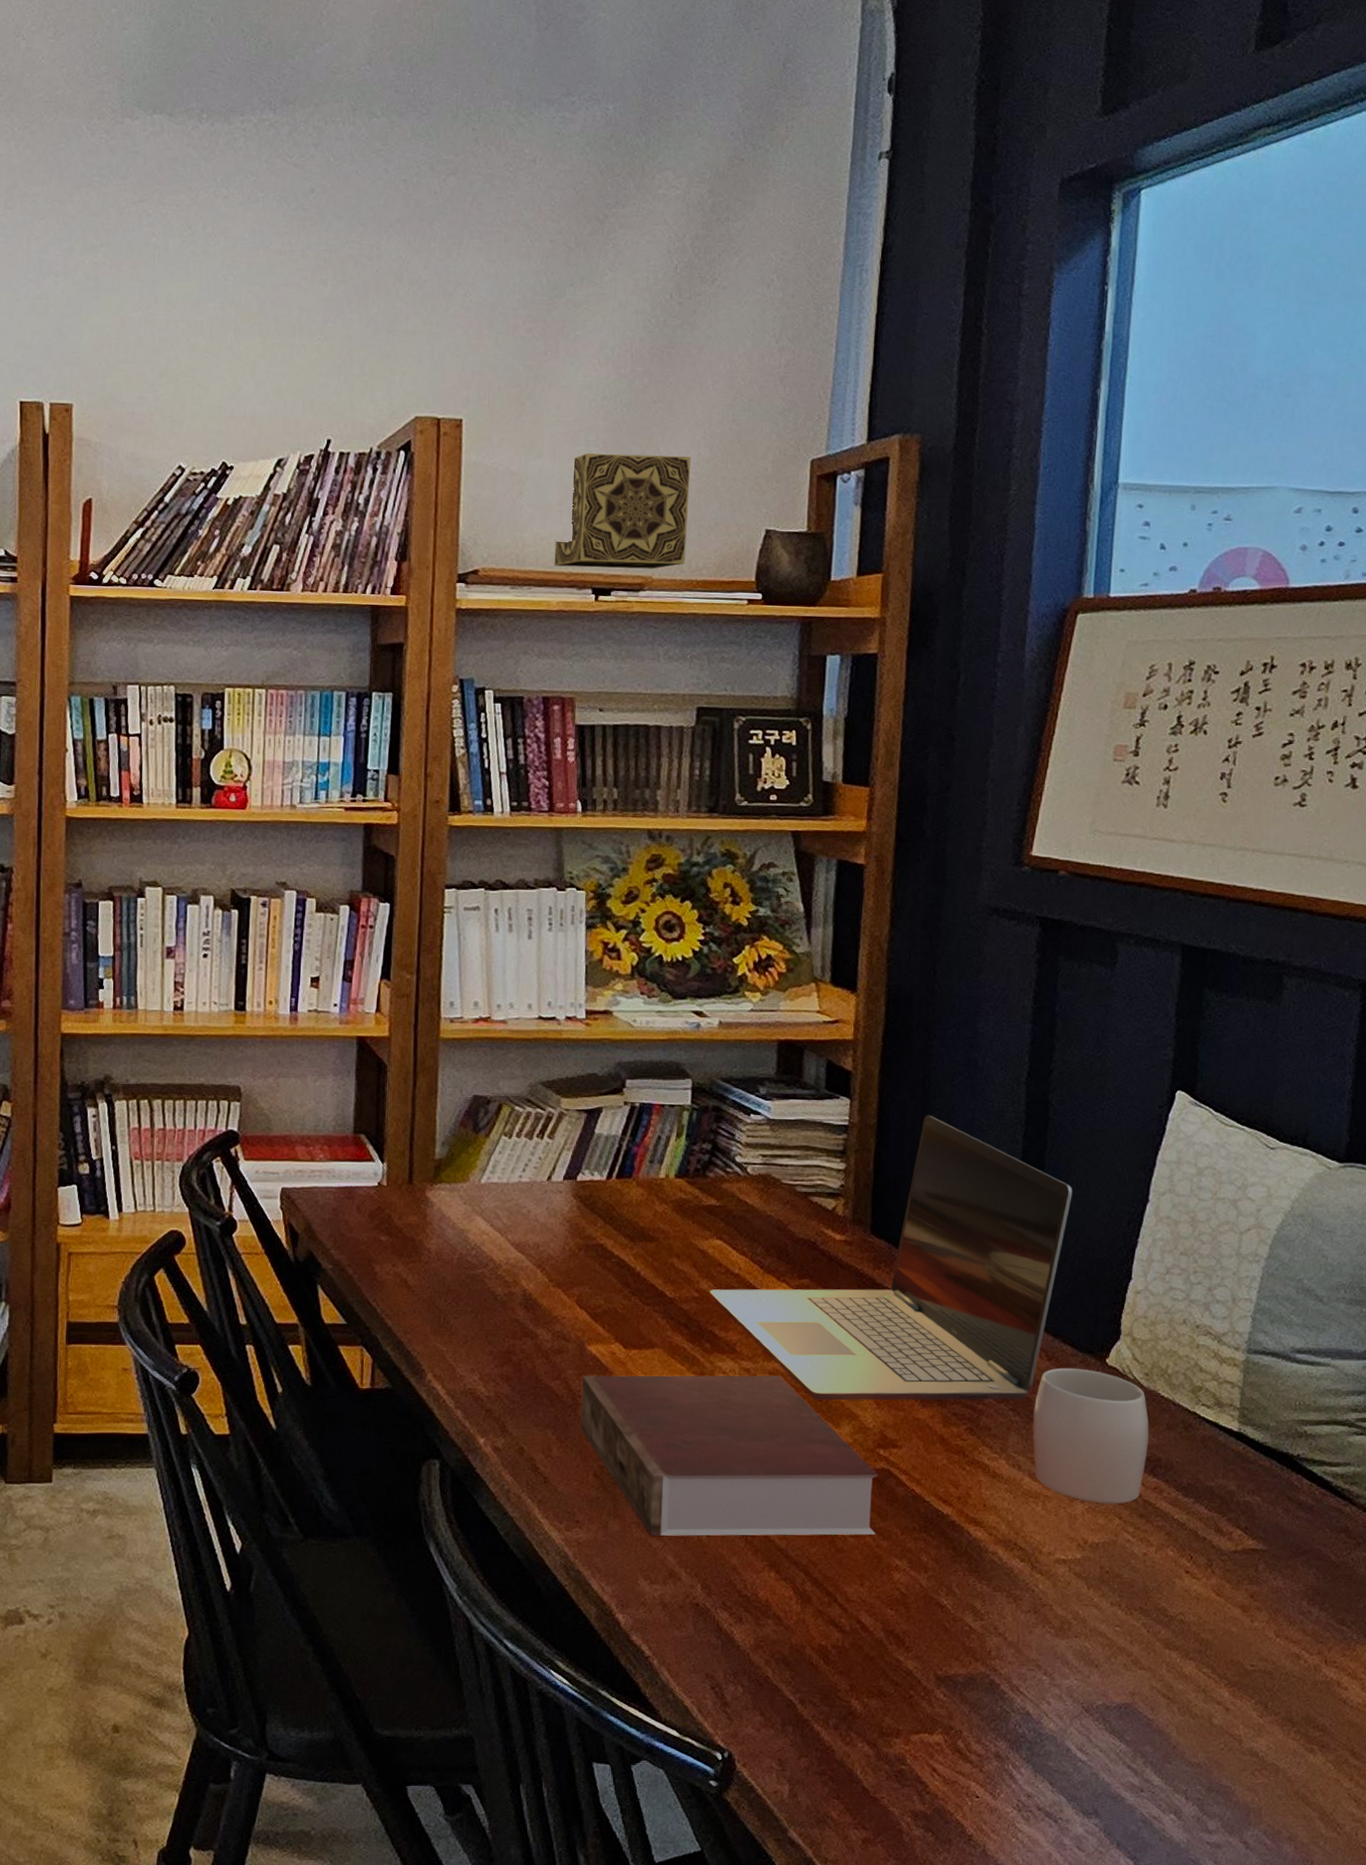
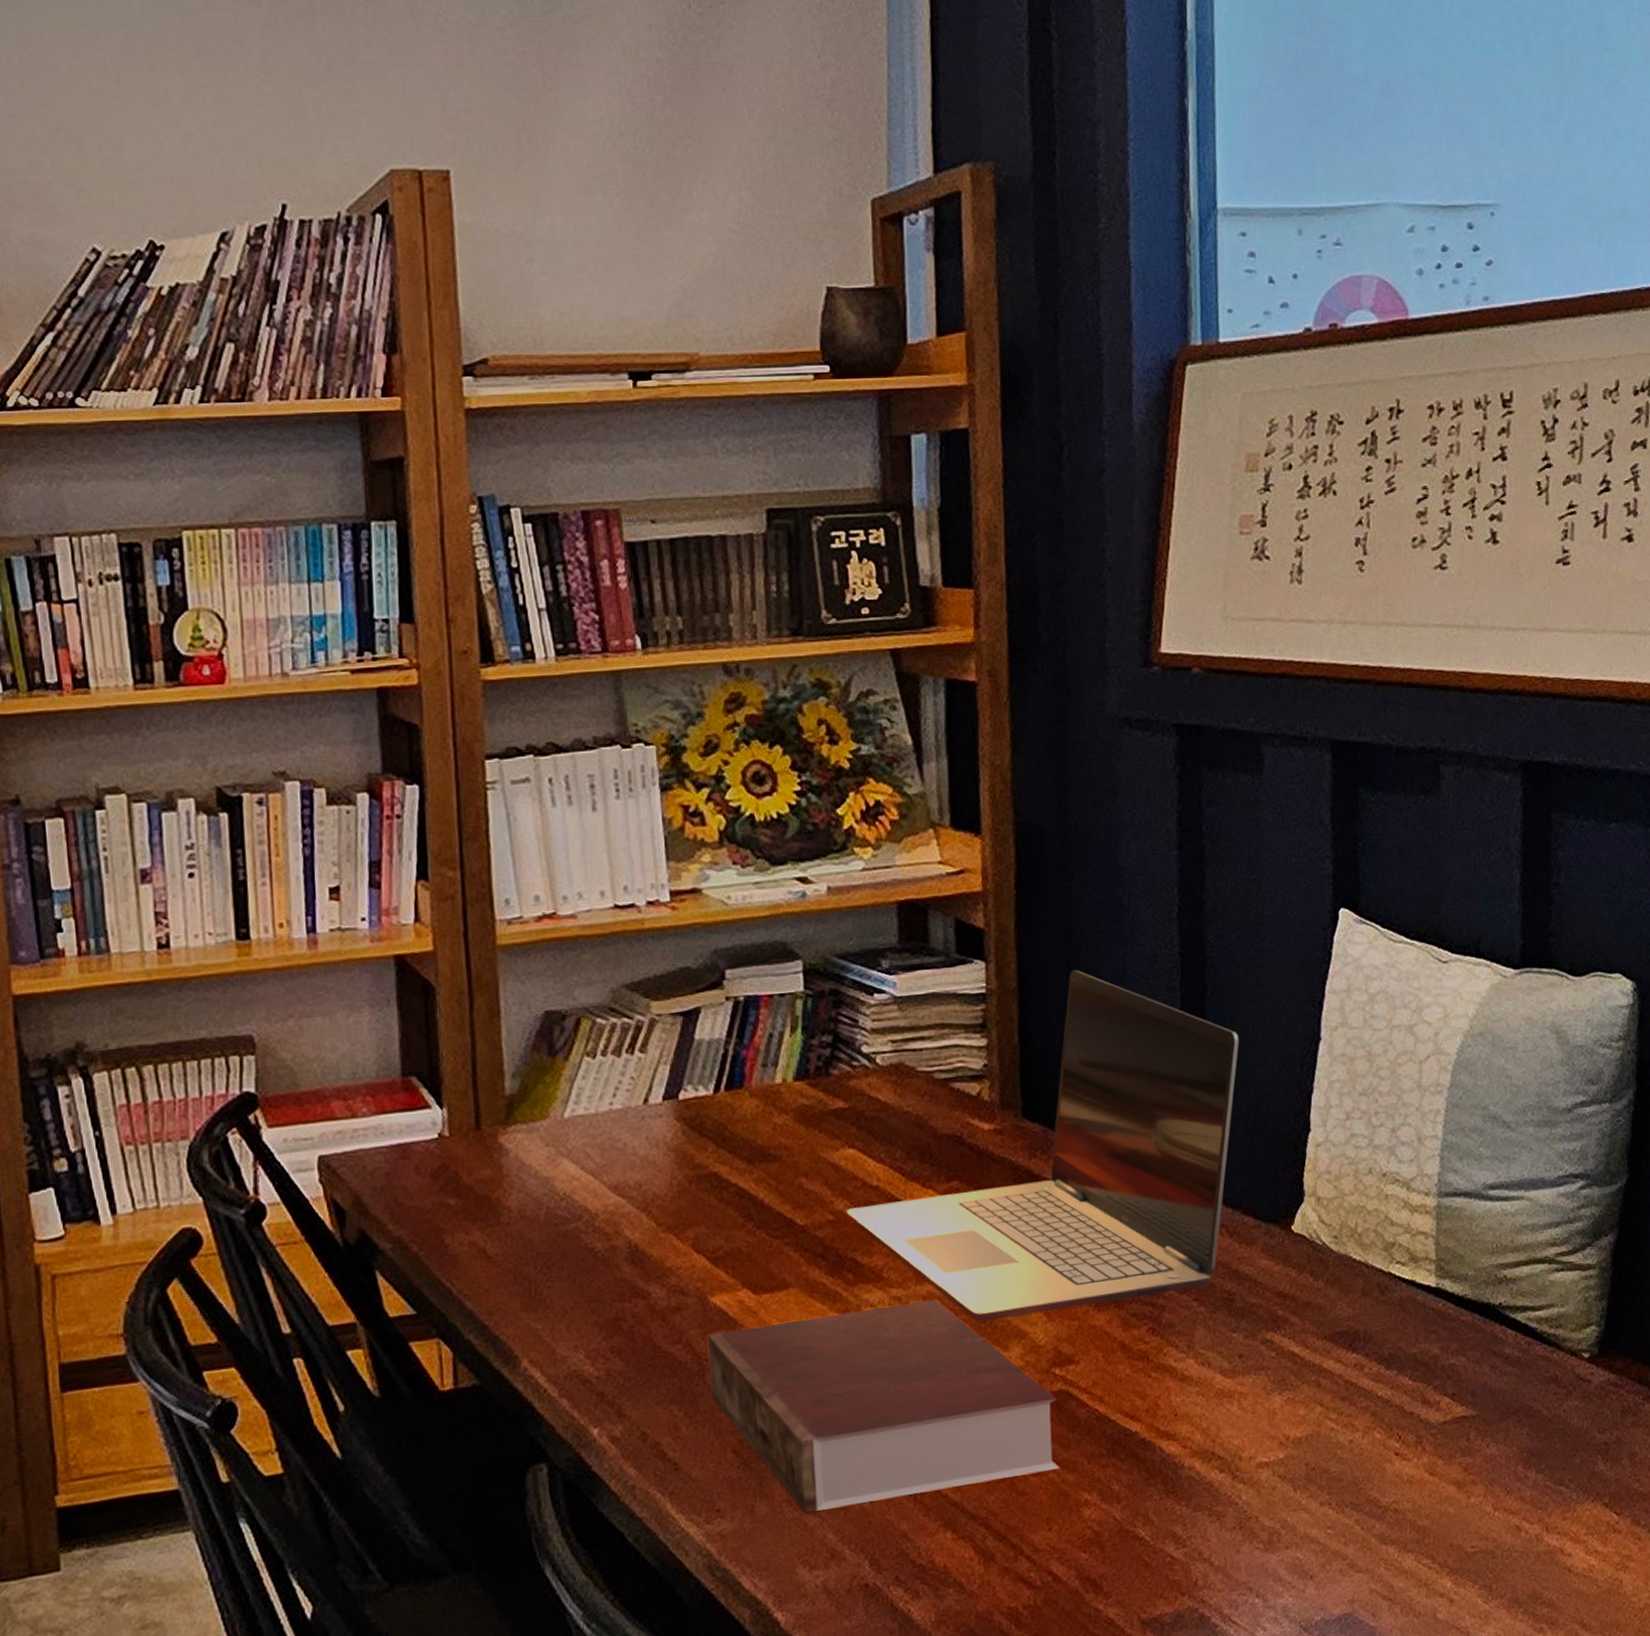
decorative box: present [554,453,691,569] -> none [578,202,736,348]
mug: present [1033,1367,1149,1505] -> none [1219,1241,1344,1393]

